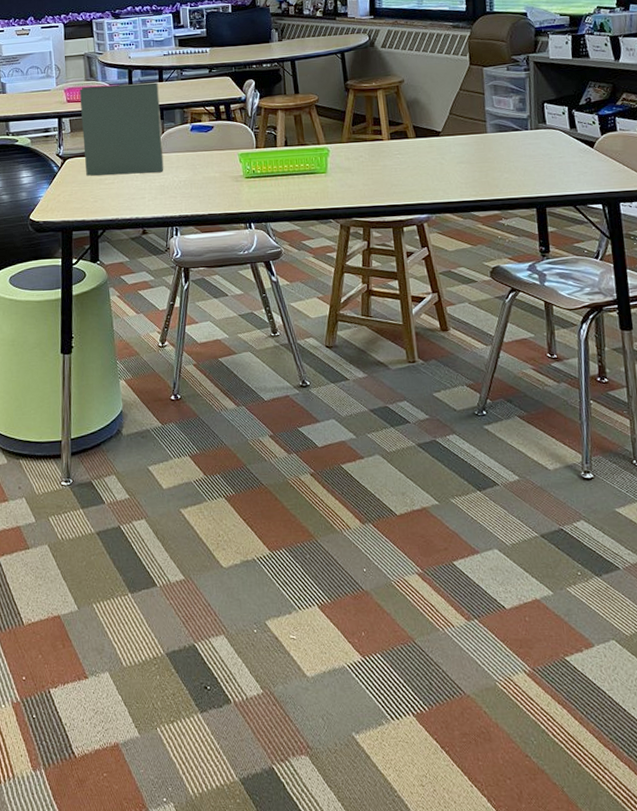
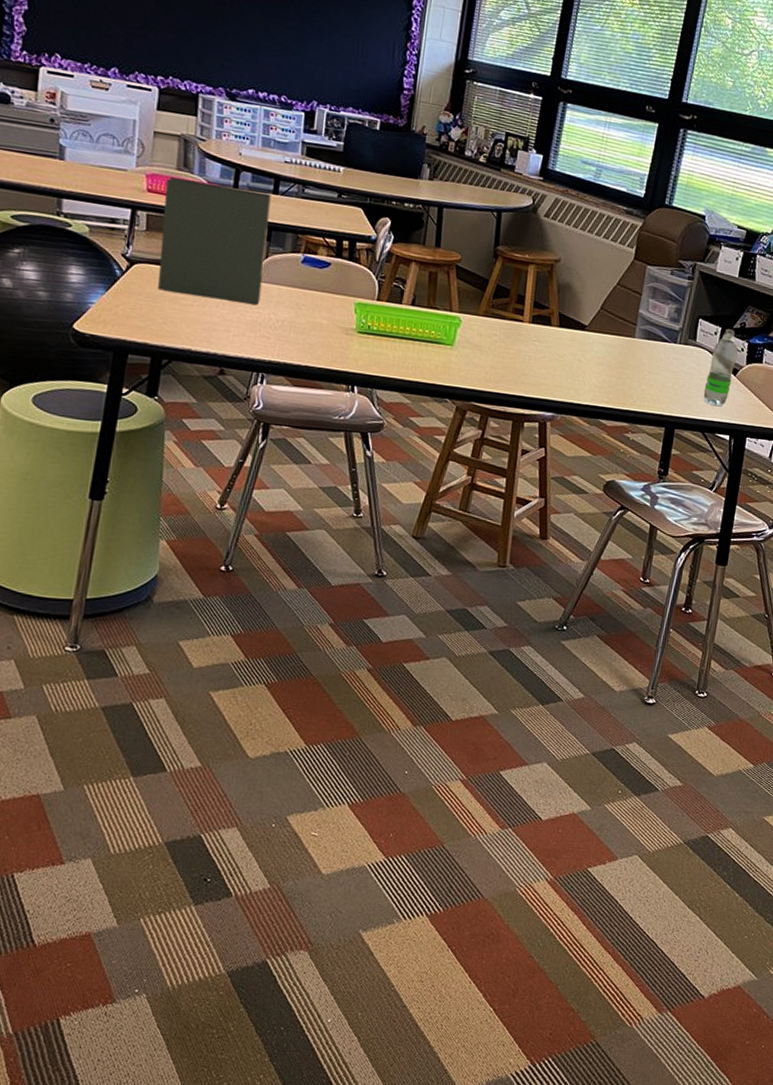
bottle: none [564,106,591,180] -> present [703,328,738,407]

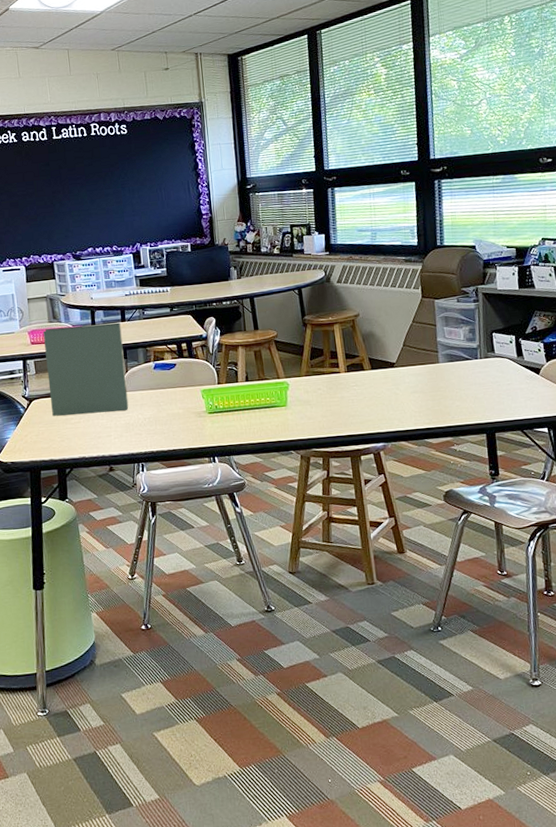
bottle: present [703,328,738,407] -> none [512,335,537,405]

